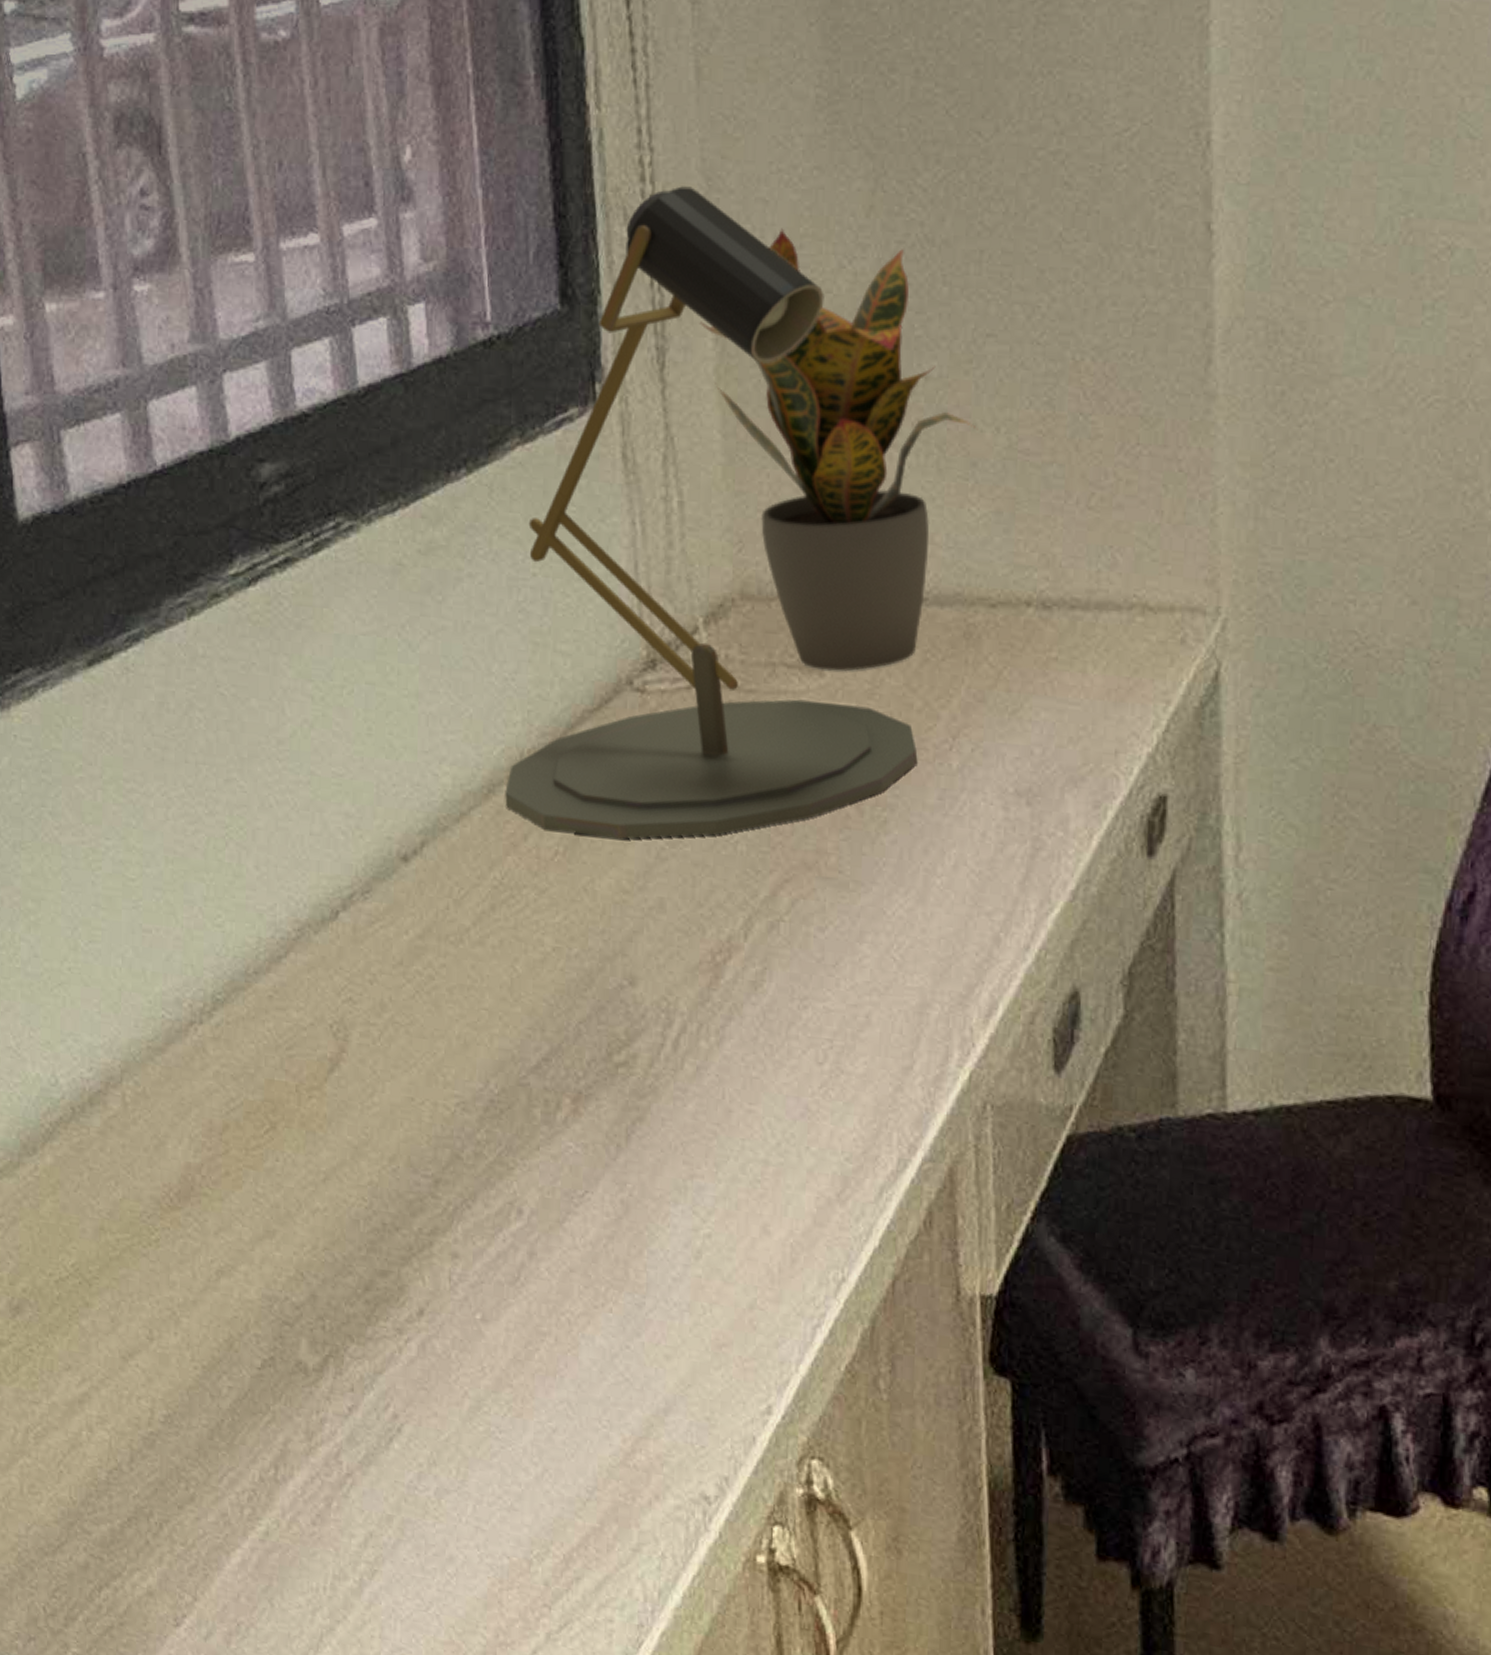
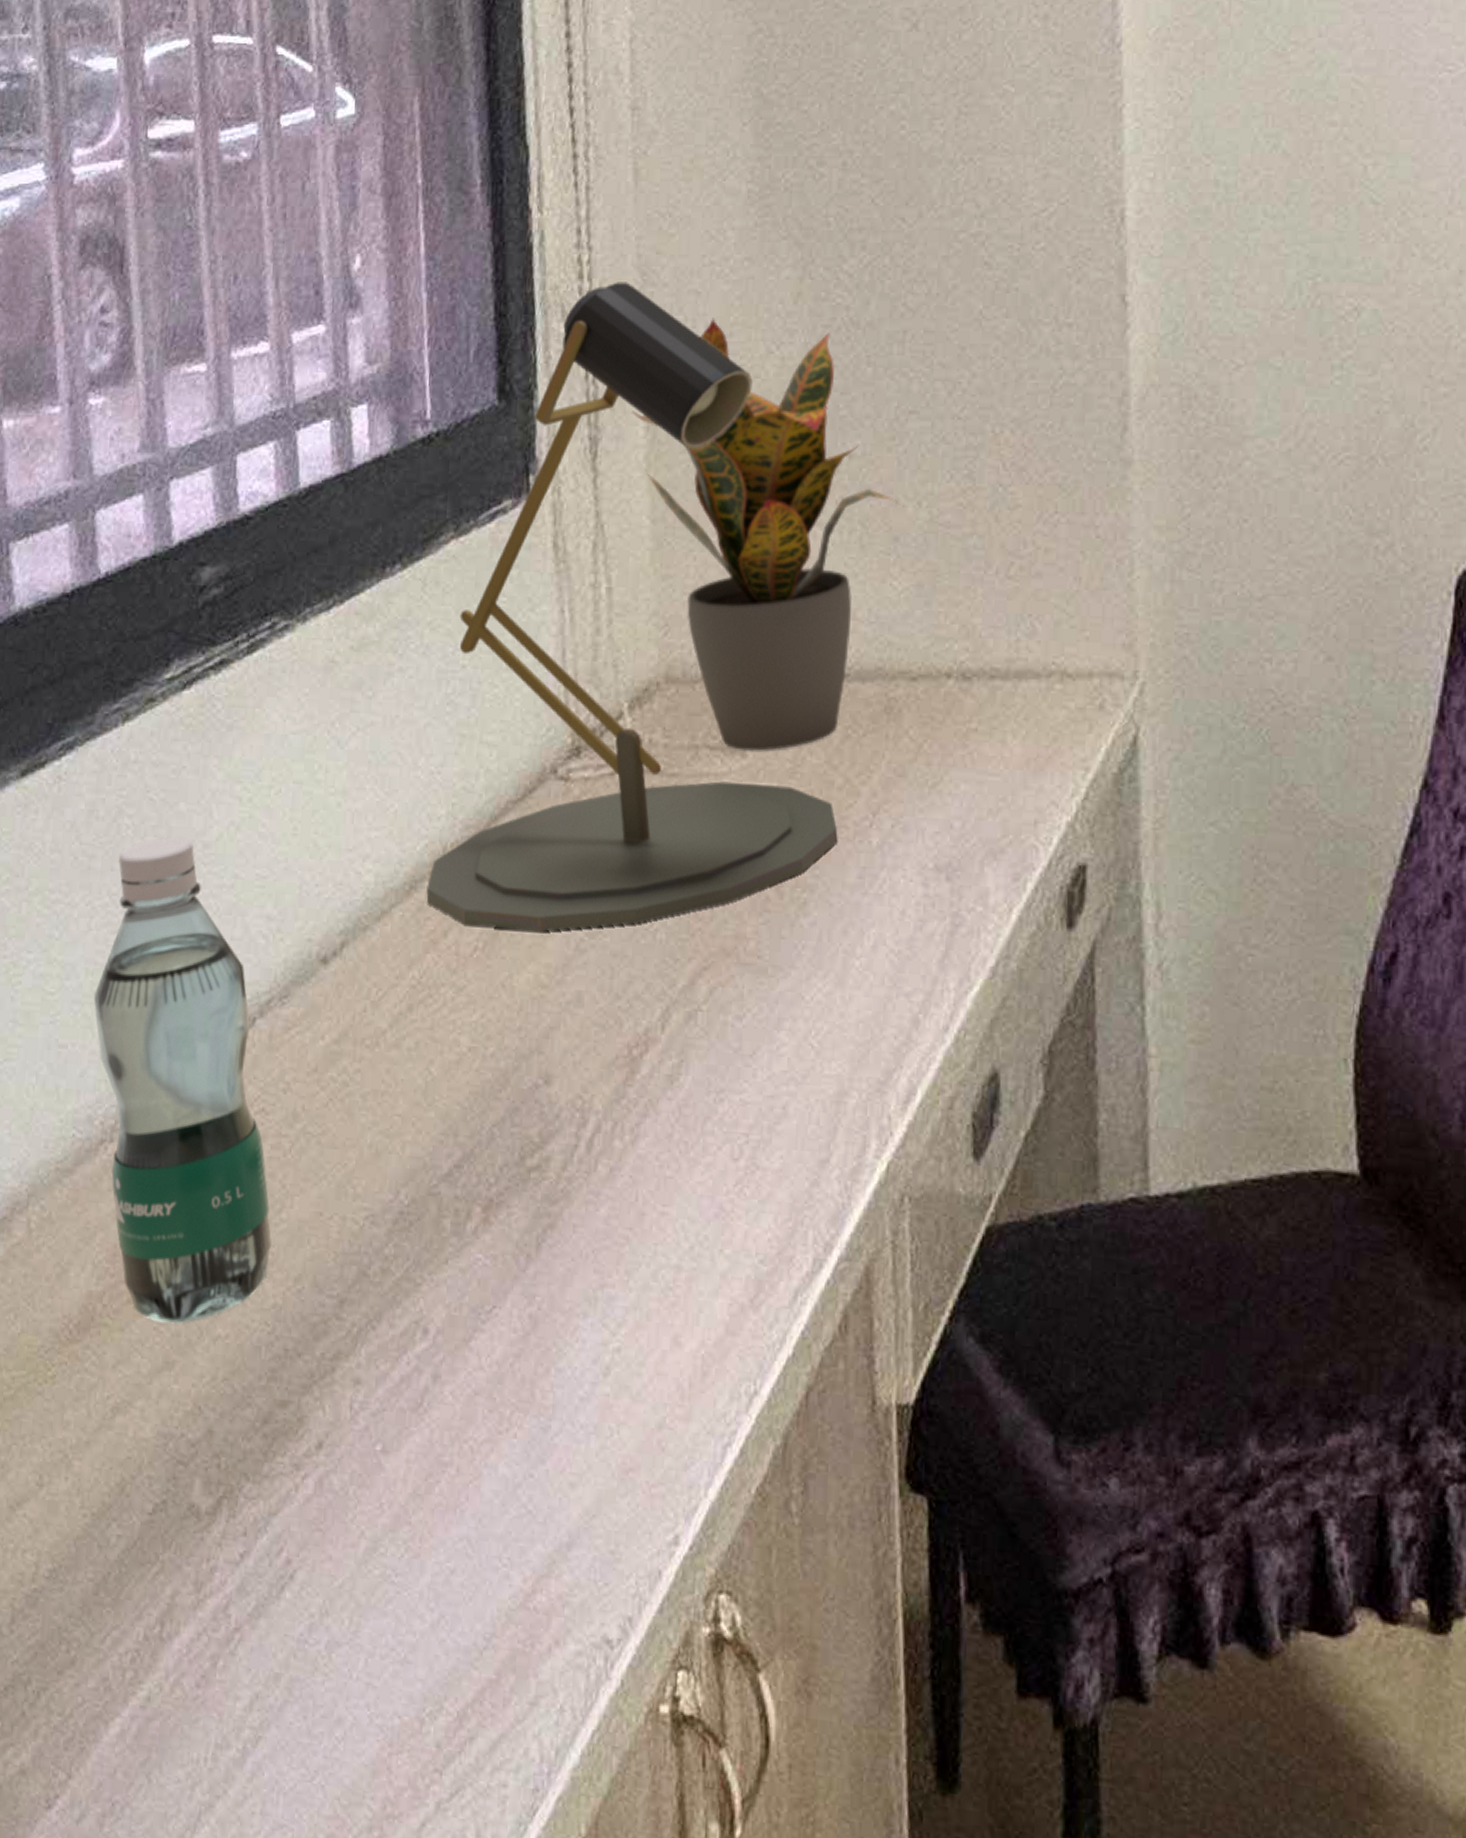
bottle: none [175,731,365,1196] -> present [93,837,272,1324]

